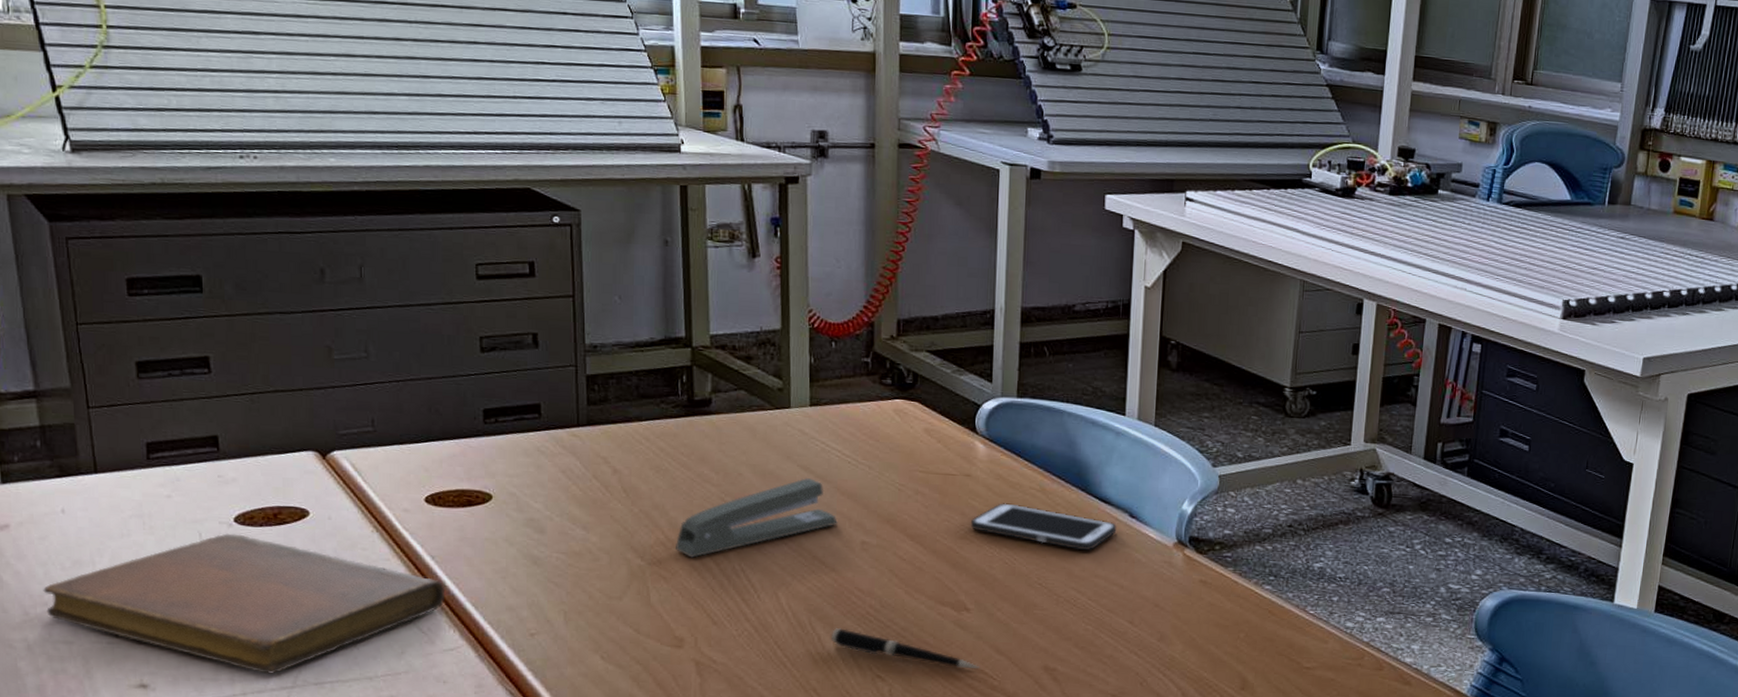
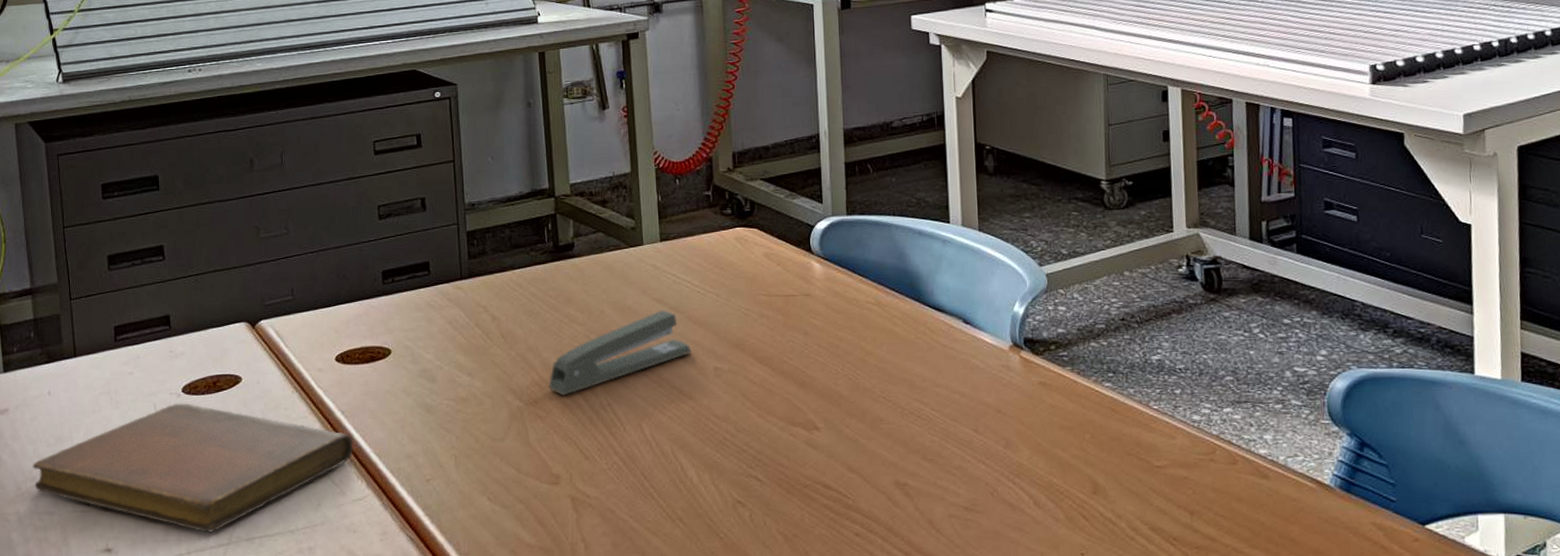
pen: present [832,628,980,670] -> none [693,456,834,489]
cell phone: present [970,503,1117,551] -> none [813,319,953,361]

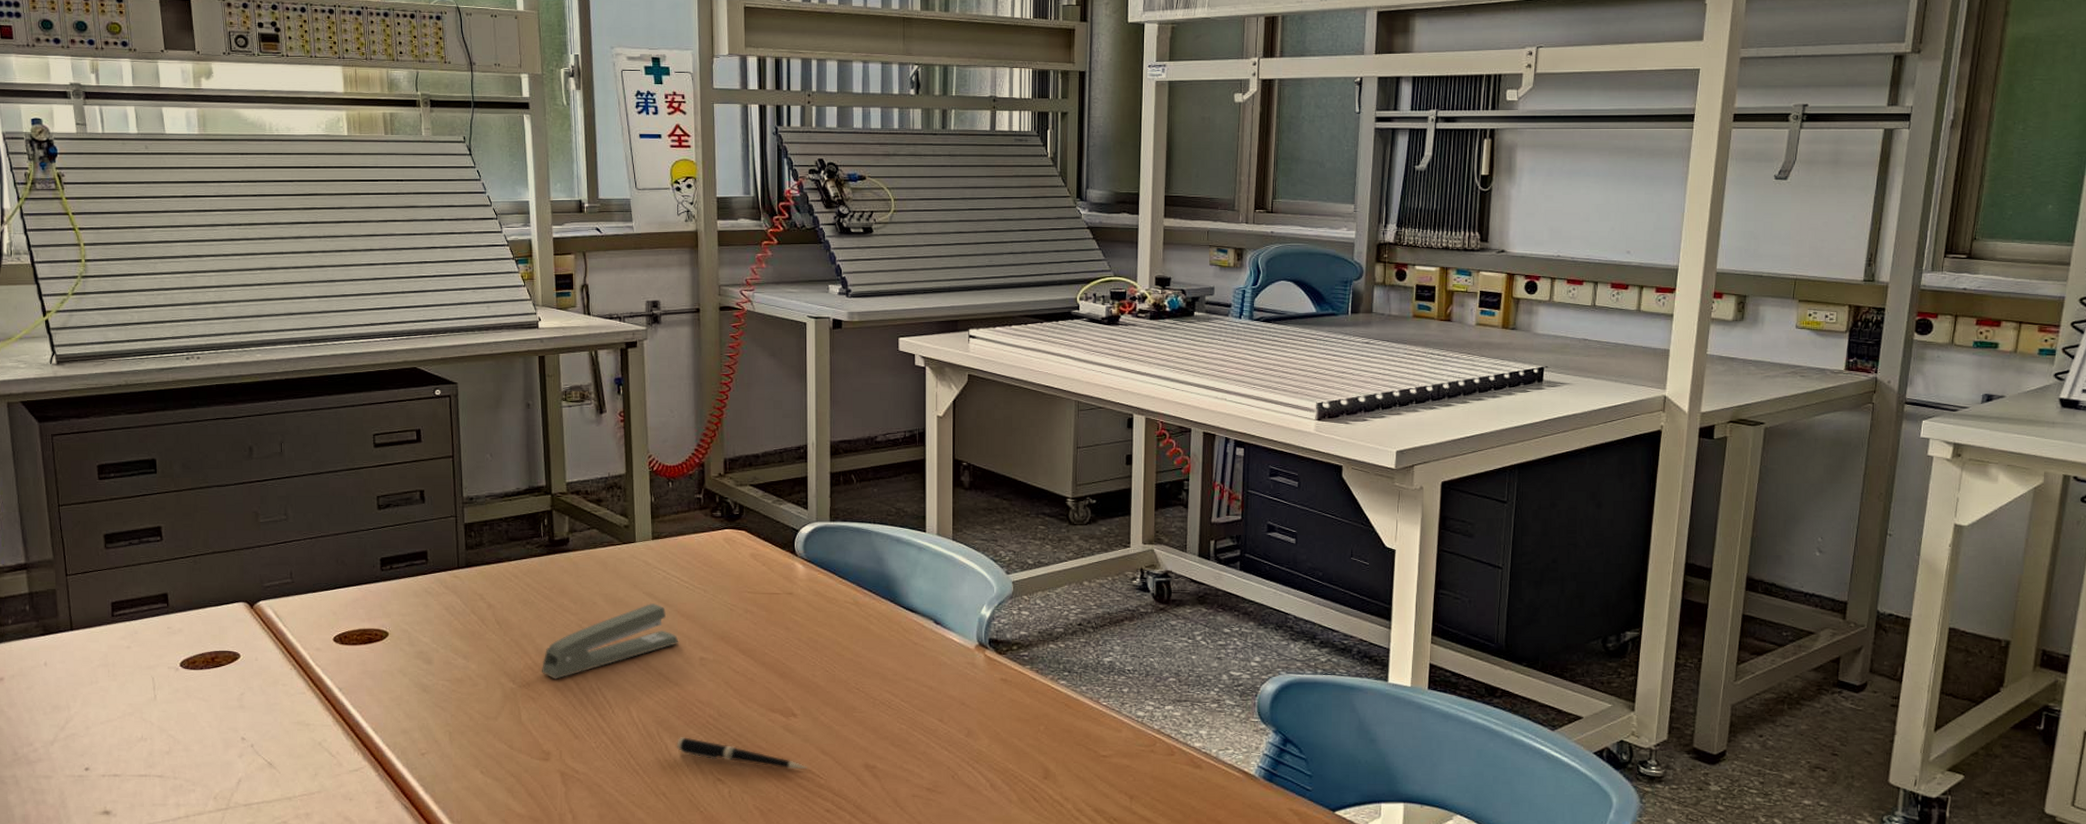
notebook: present [32,403,353,532] -> none [29,677,350,798]
pen: none [693,456,834,489] -> present [677,737,808,770]

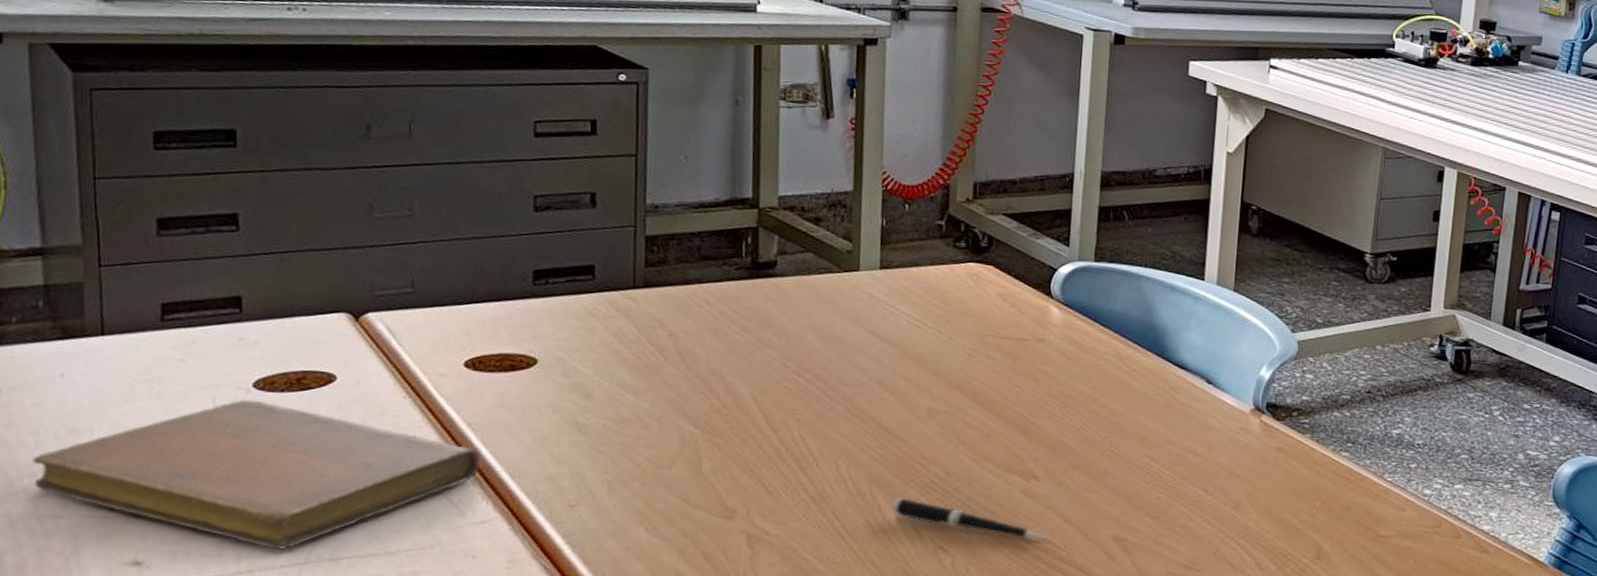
notebook: none [29,677,350,798] -> present [32,399,480,550]
stapler: present [542,604,679,679] -> none [732,342,904,425]

